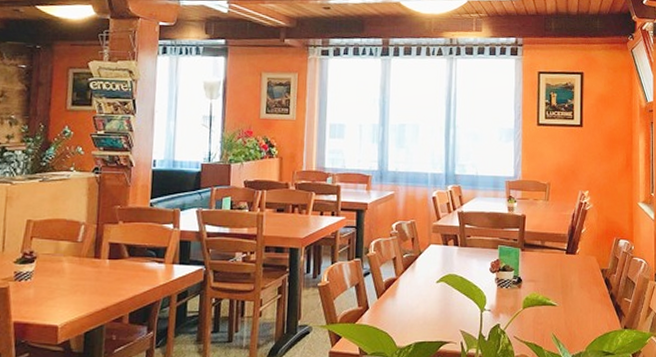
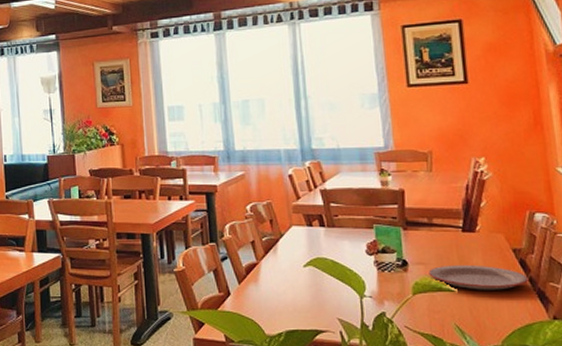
plate: none [537,282,610,304] -> present [428,264,529,290]

